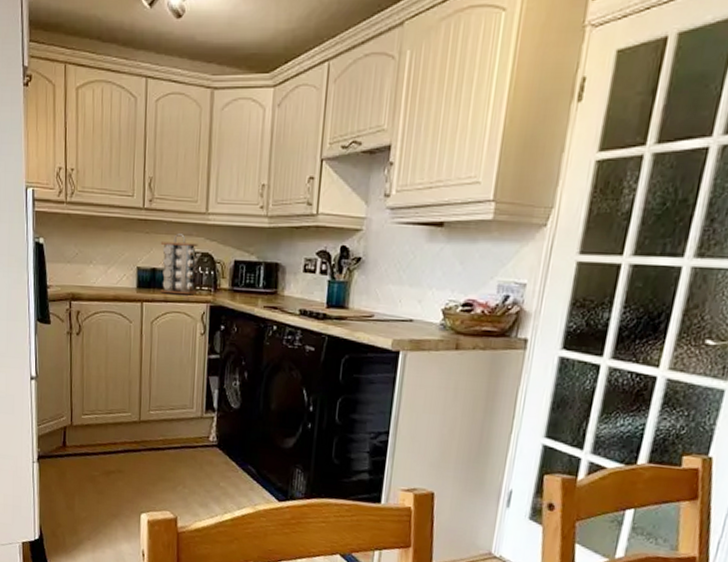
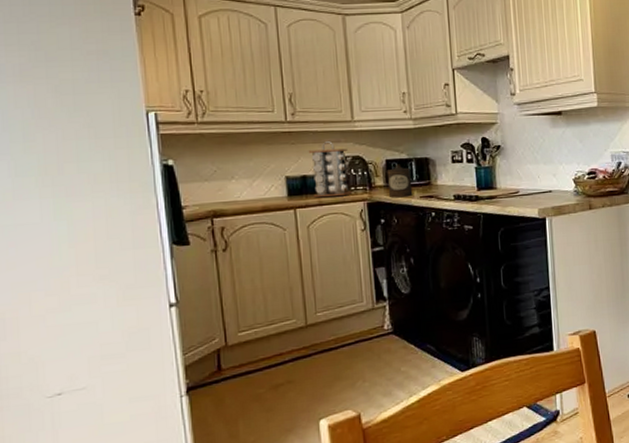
canister: none [232,266,258,305] -> present [386,164,413,198]

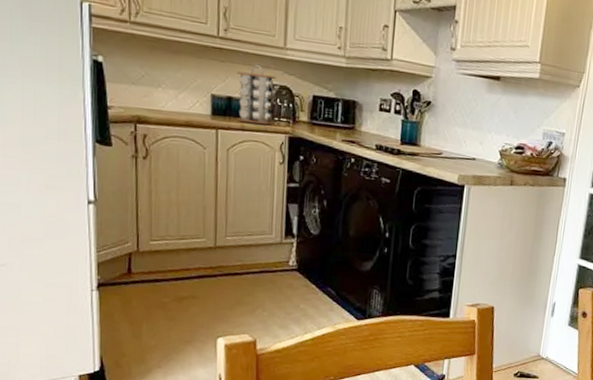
canister: present [386,164,413,198] -> none [311,102,336,138]

